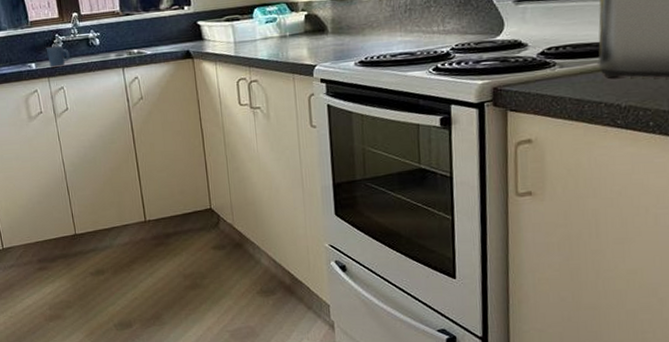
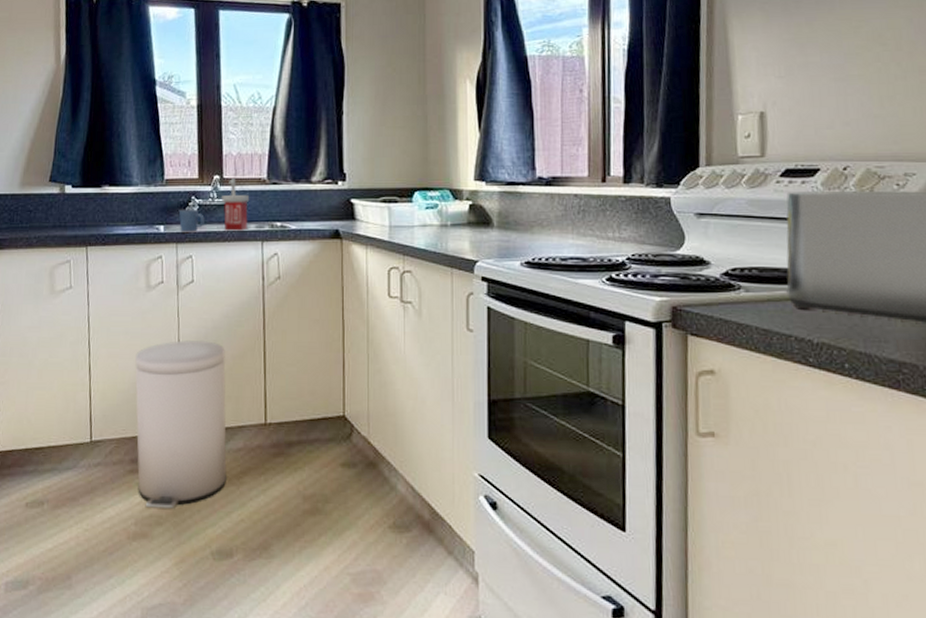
pedal bin: none [28,158,119,297] -> present [135,340,227,510]
soap dispenser: none [82,14,109,62] -> present [222,179,250,232]

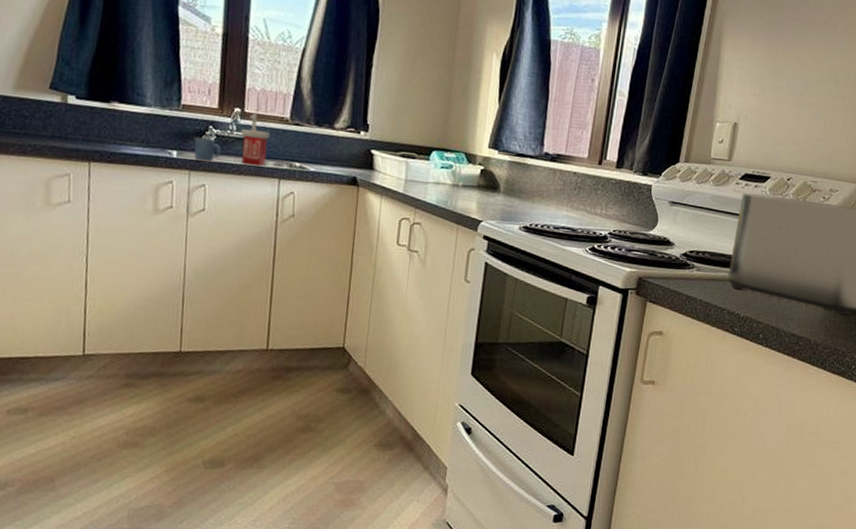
pedal bin: present [135,340,227,510] -> none [131,265,233,423]

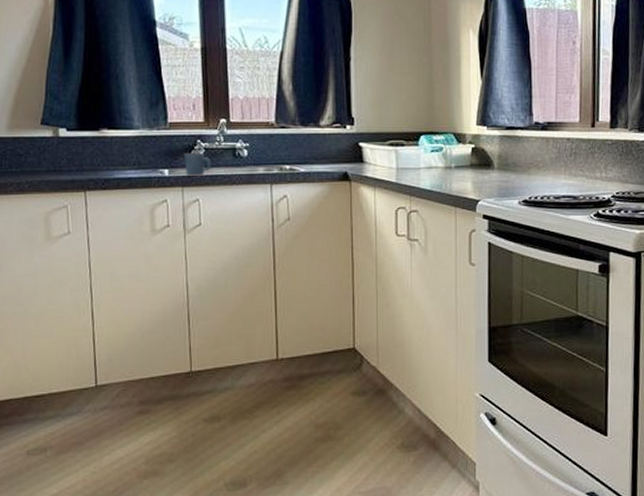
soap dispenser: present [241,114,271,167] -> none [229,122,258,175]

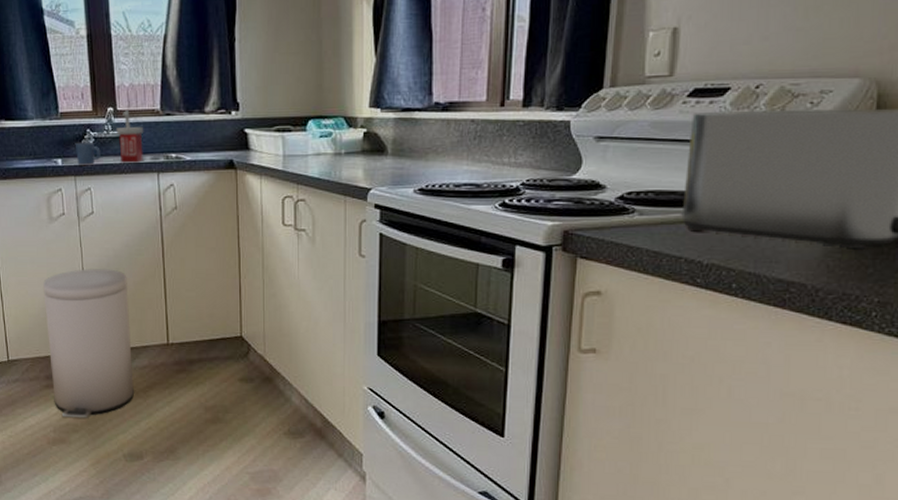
pedal bin: none [141,282,239,448] -> present [43,269,134,419]
soap dispenser: none [229,122,258,175] -> present [116,110,144,164]

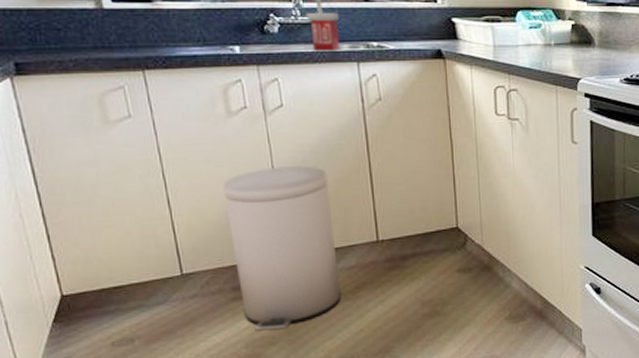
mug: present [76,141,101,166] -> none [257,27,289,55]

